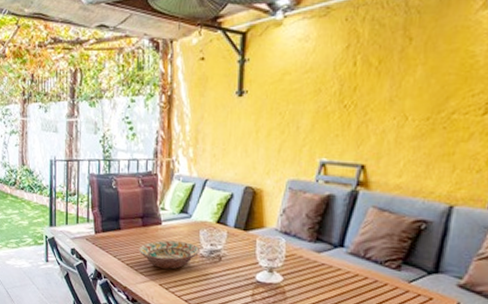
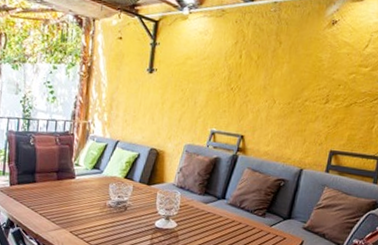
decorative bowl: present [138,240,201,270] -> none [52,192,109,218]

